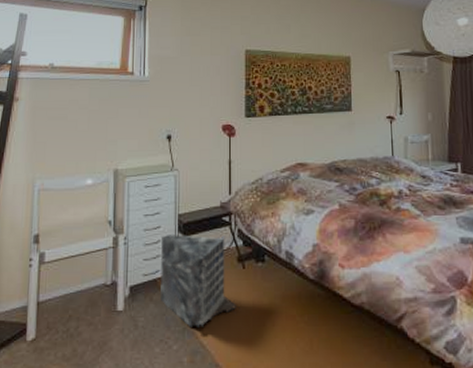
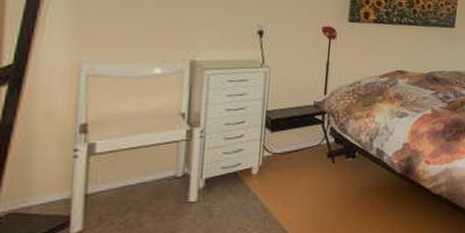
architectural model: present [160,233,240,327] -> none [241,129,326,216]

